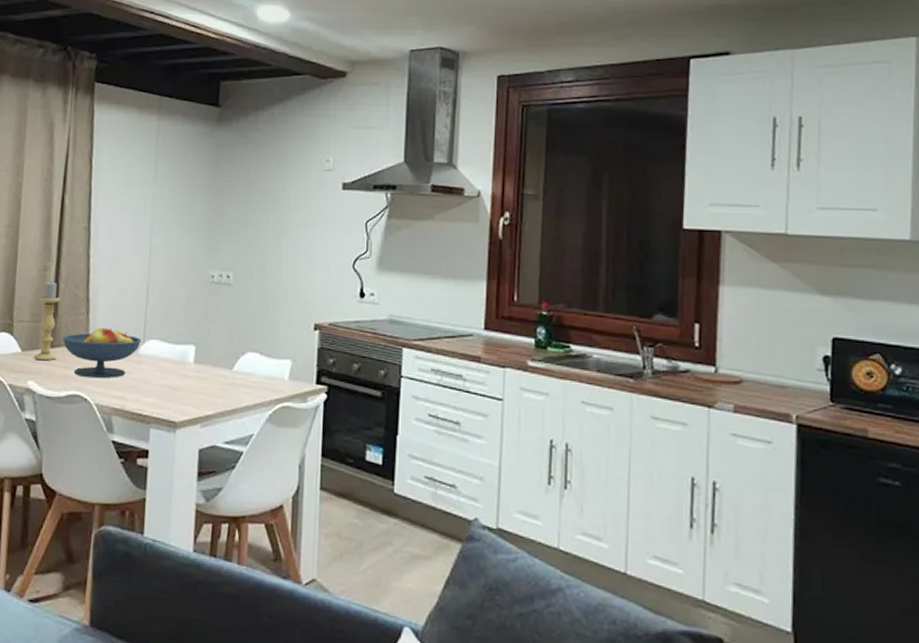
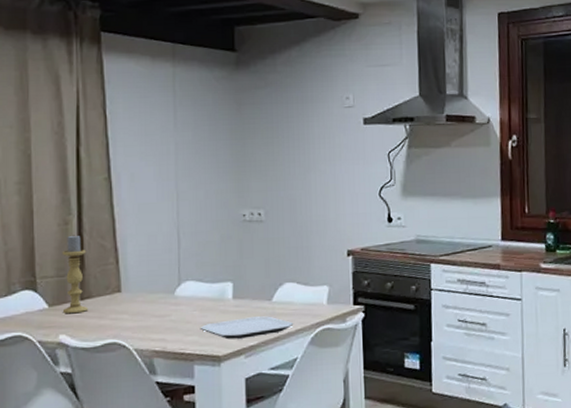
fruit bowl: present [62,327,142,379] -> none [92,274,177,325]
plate: none [159,384,253,407] -> present [200,316,294,340]

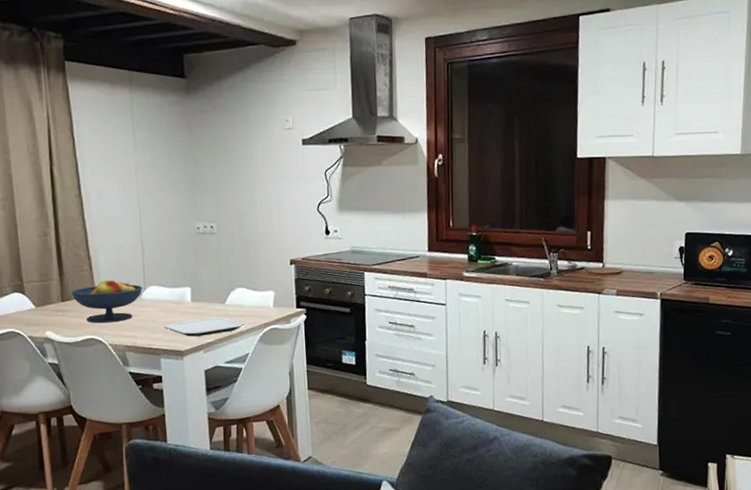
candle holder: present [62,235,89,314] -> none [43,245,69,314]
fruit bowl: none [92,274,177,325] -> present [71,280,143,324]

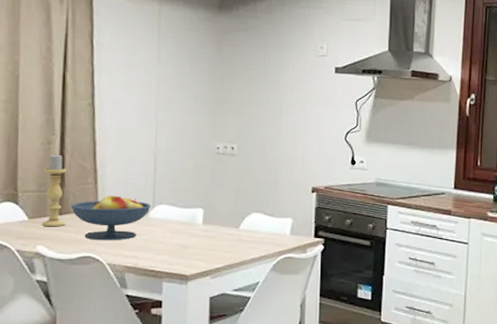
candle holder: none [43,245,69,314] -> present [41,154,67,227]
plate: present [164,317,245,337] -> none [170,242,258,261]

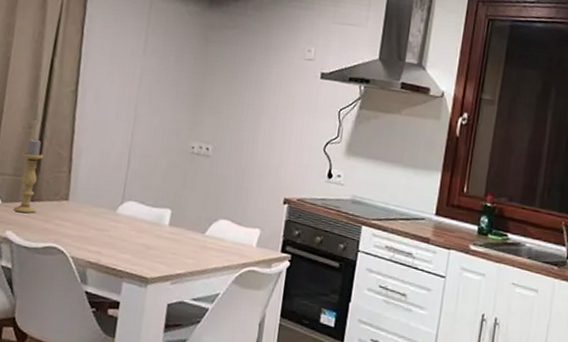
fruit bowl: present [71,195,151,241] -> none [43,186,121,234]

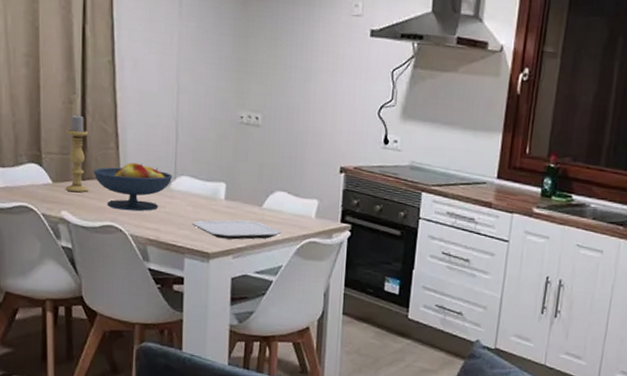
fruit bowl: none [43,186,121,234] -> present [93,162,173,211]
plate: none [134,244,222,266] -> present [192,219,282,240]

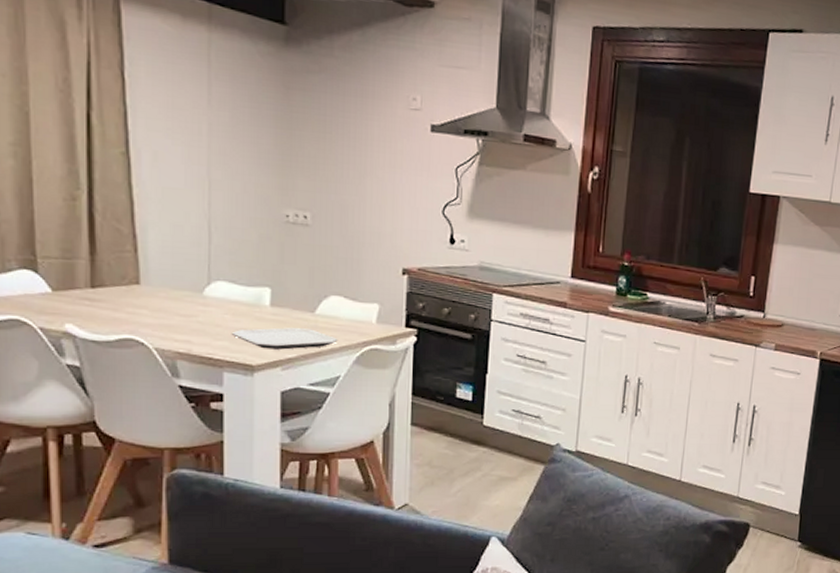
candle holder: present [65,115,89,193] -> none [68,213,101,302]
fruit bowl: present [93,162,173,211] -> none [105,266,206,322]

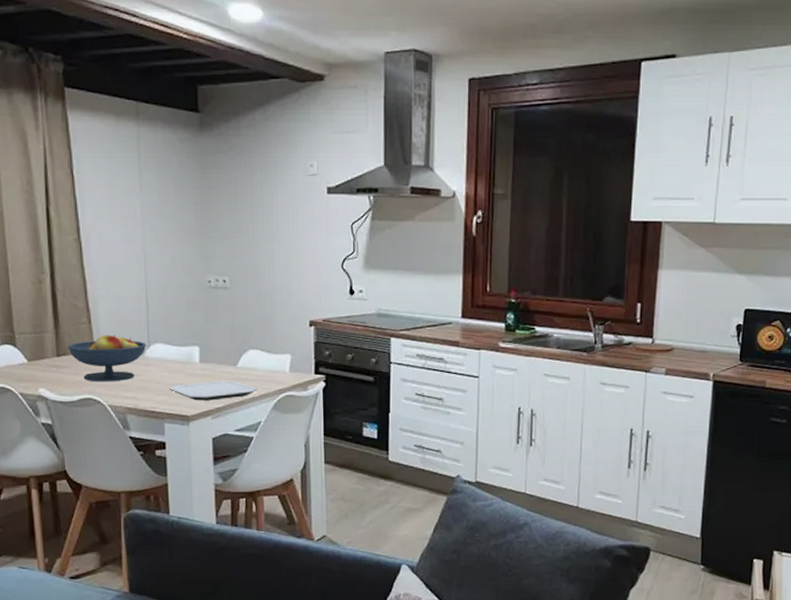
fruit bowl: none [105,266,206,322] -> present [67,335,147,382]

